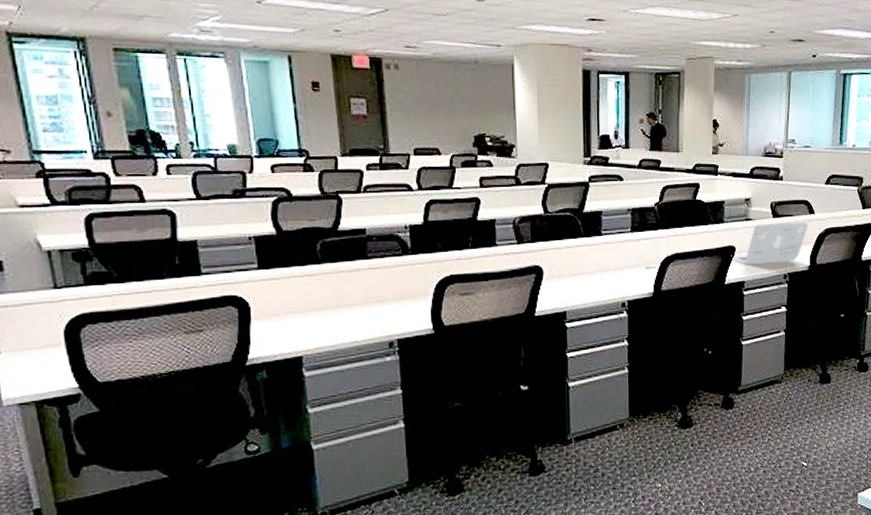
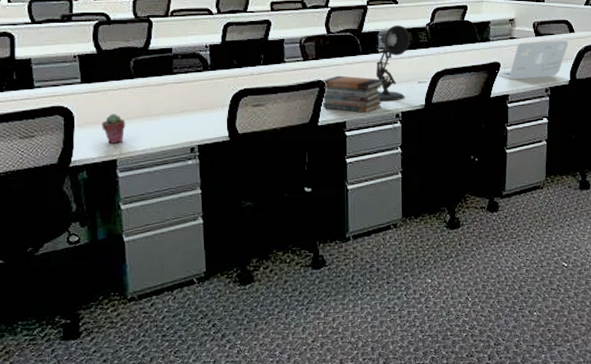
potted succulent: none [283,304,312,338] -> present [101,114,126,144]
book stack: none [537,260,608,303] -> present [320,75,384,114]
desk lamp: none [599,205,637,289] -> present [376,25,410,102]

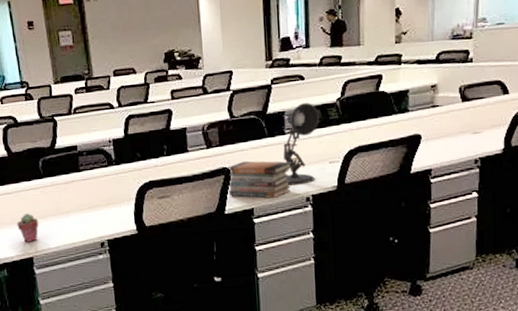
laptop: present [496,41,569,80] -> none [417,104,502,153]

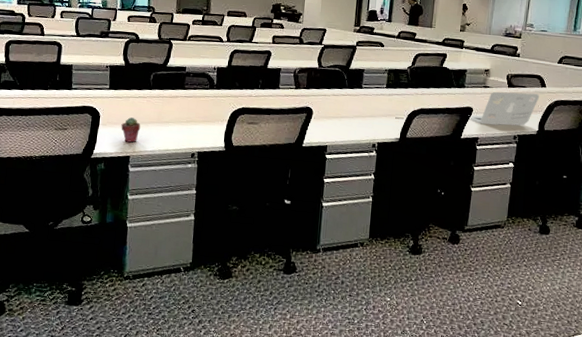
book stack: present [225,161,292,199] -> none [308,104,364,141]
desk lamp: present [283,103,320,185] -> none [358,65,392,132]
laptop: none [417,104,502,153] -> present [468,92,540,126]

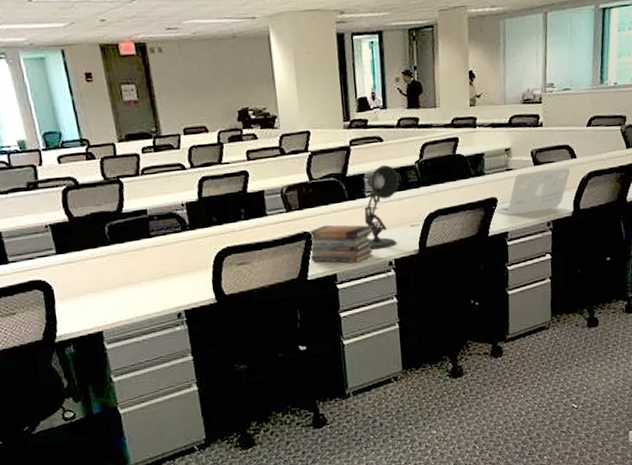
potted succulent: present [121,117,141,143] -> none [82,284,108,315]
book stack: none [308,104,364,141] -> present [306,225,374,264]
desk lamp: none [358,65,392,132] -> present [364,165,399,250]

